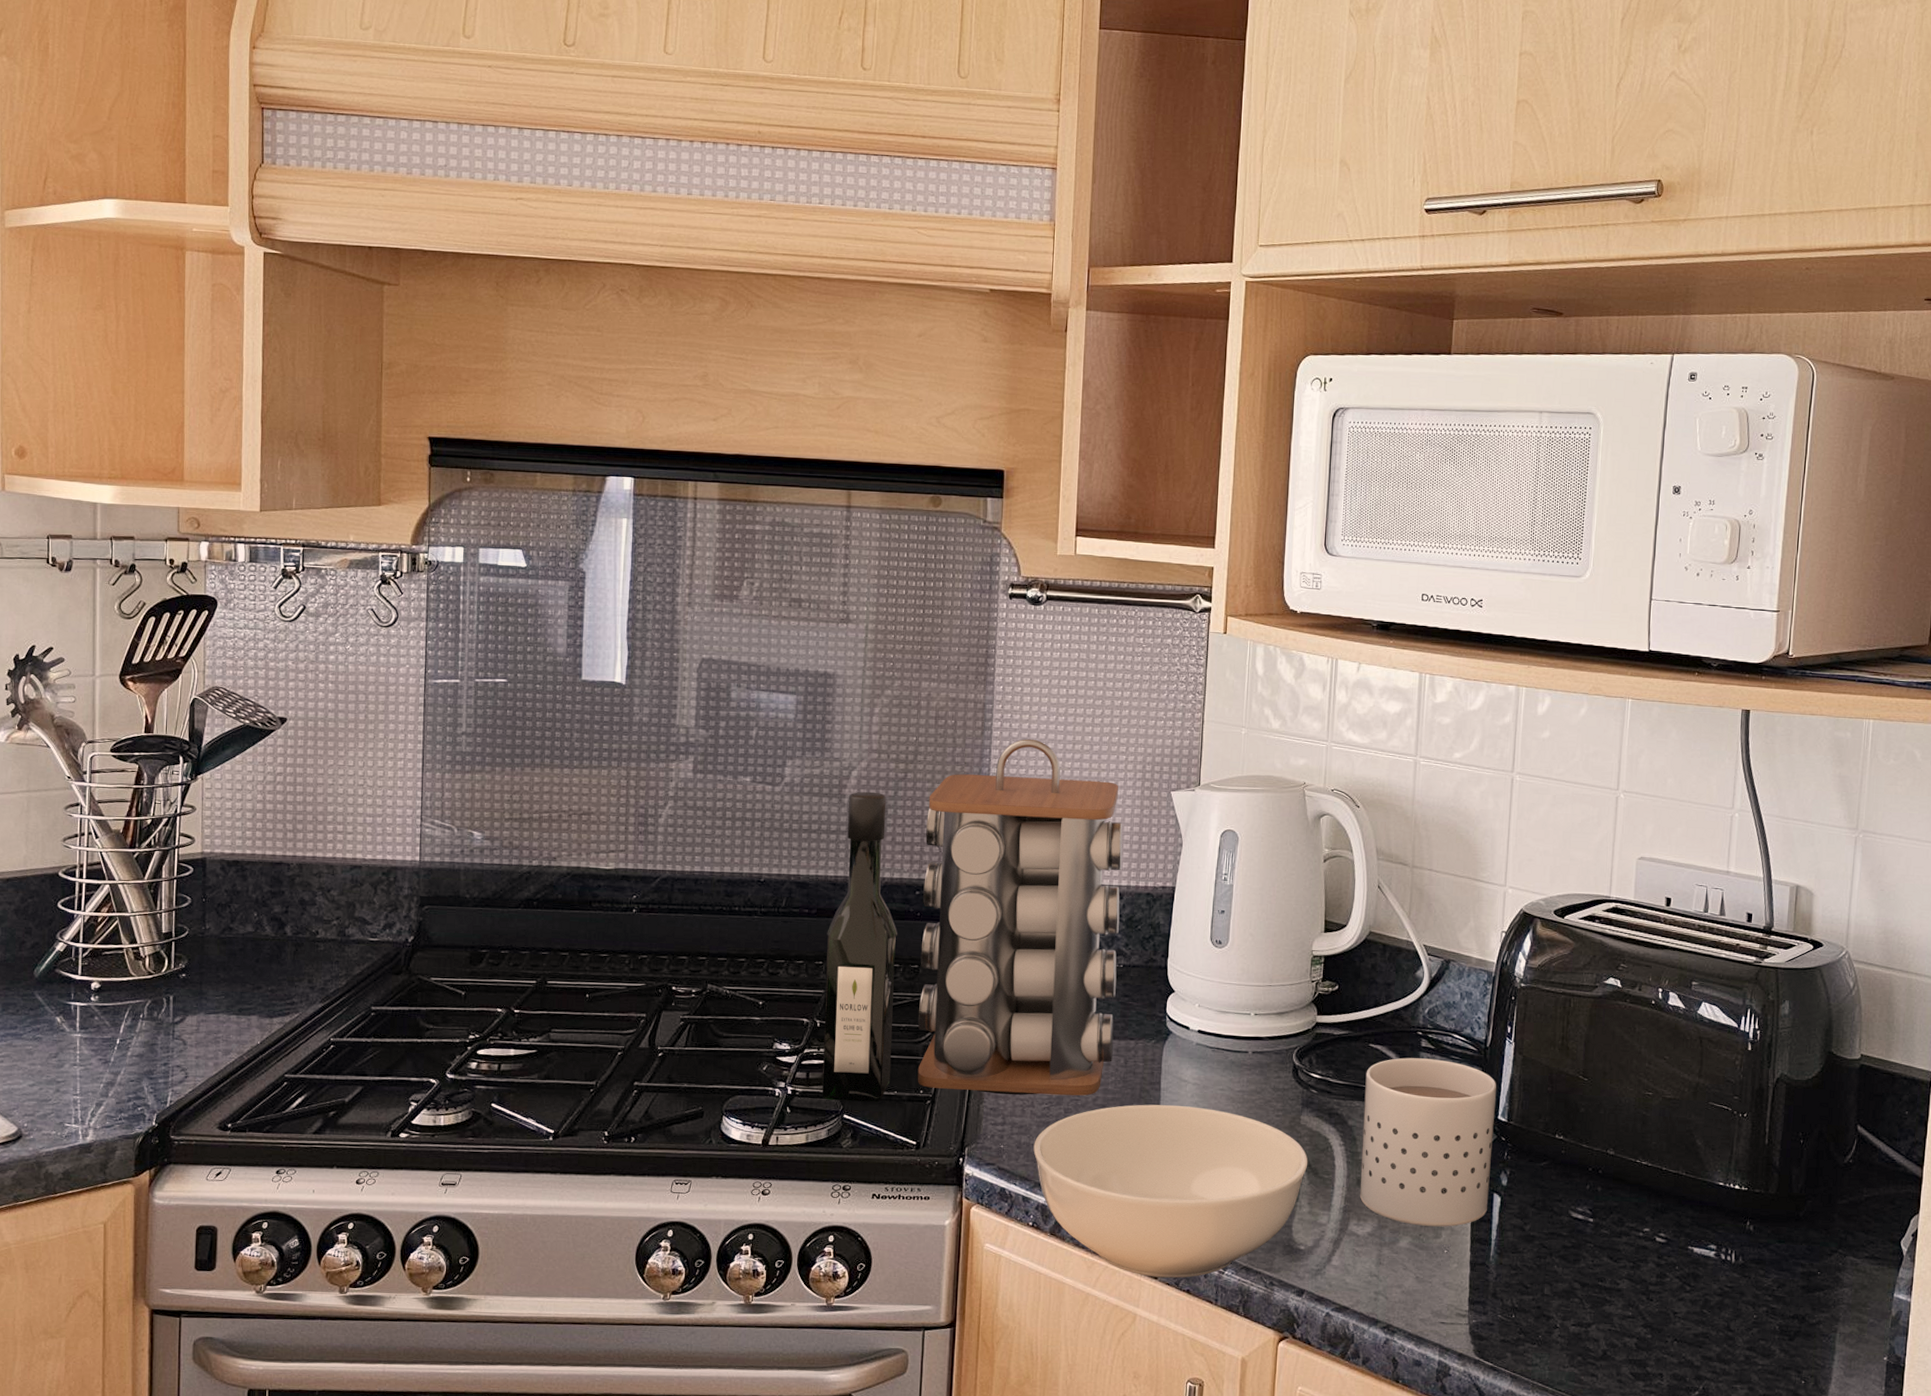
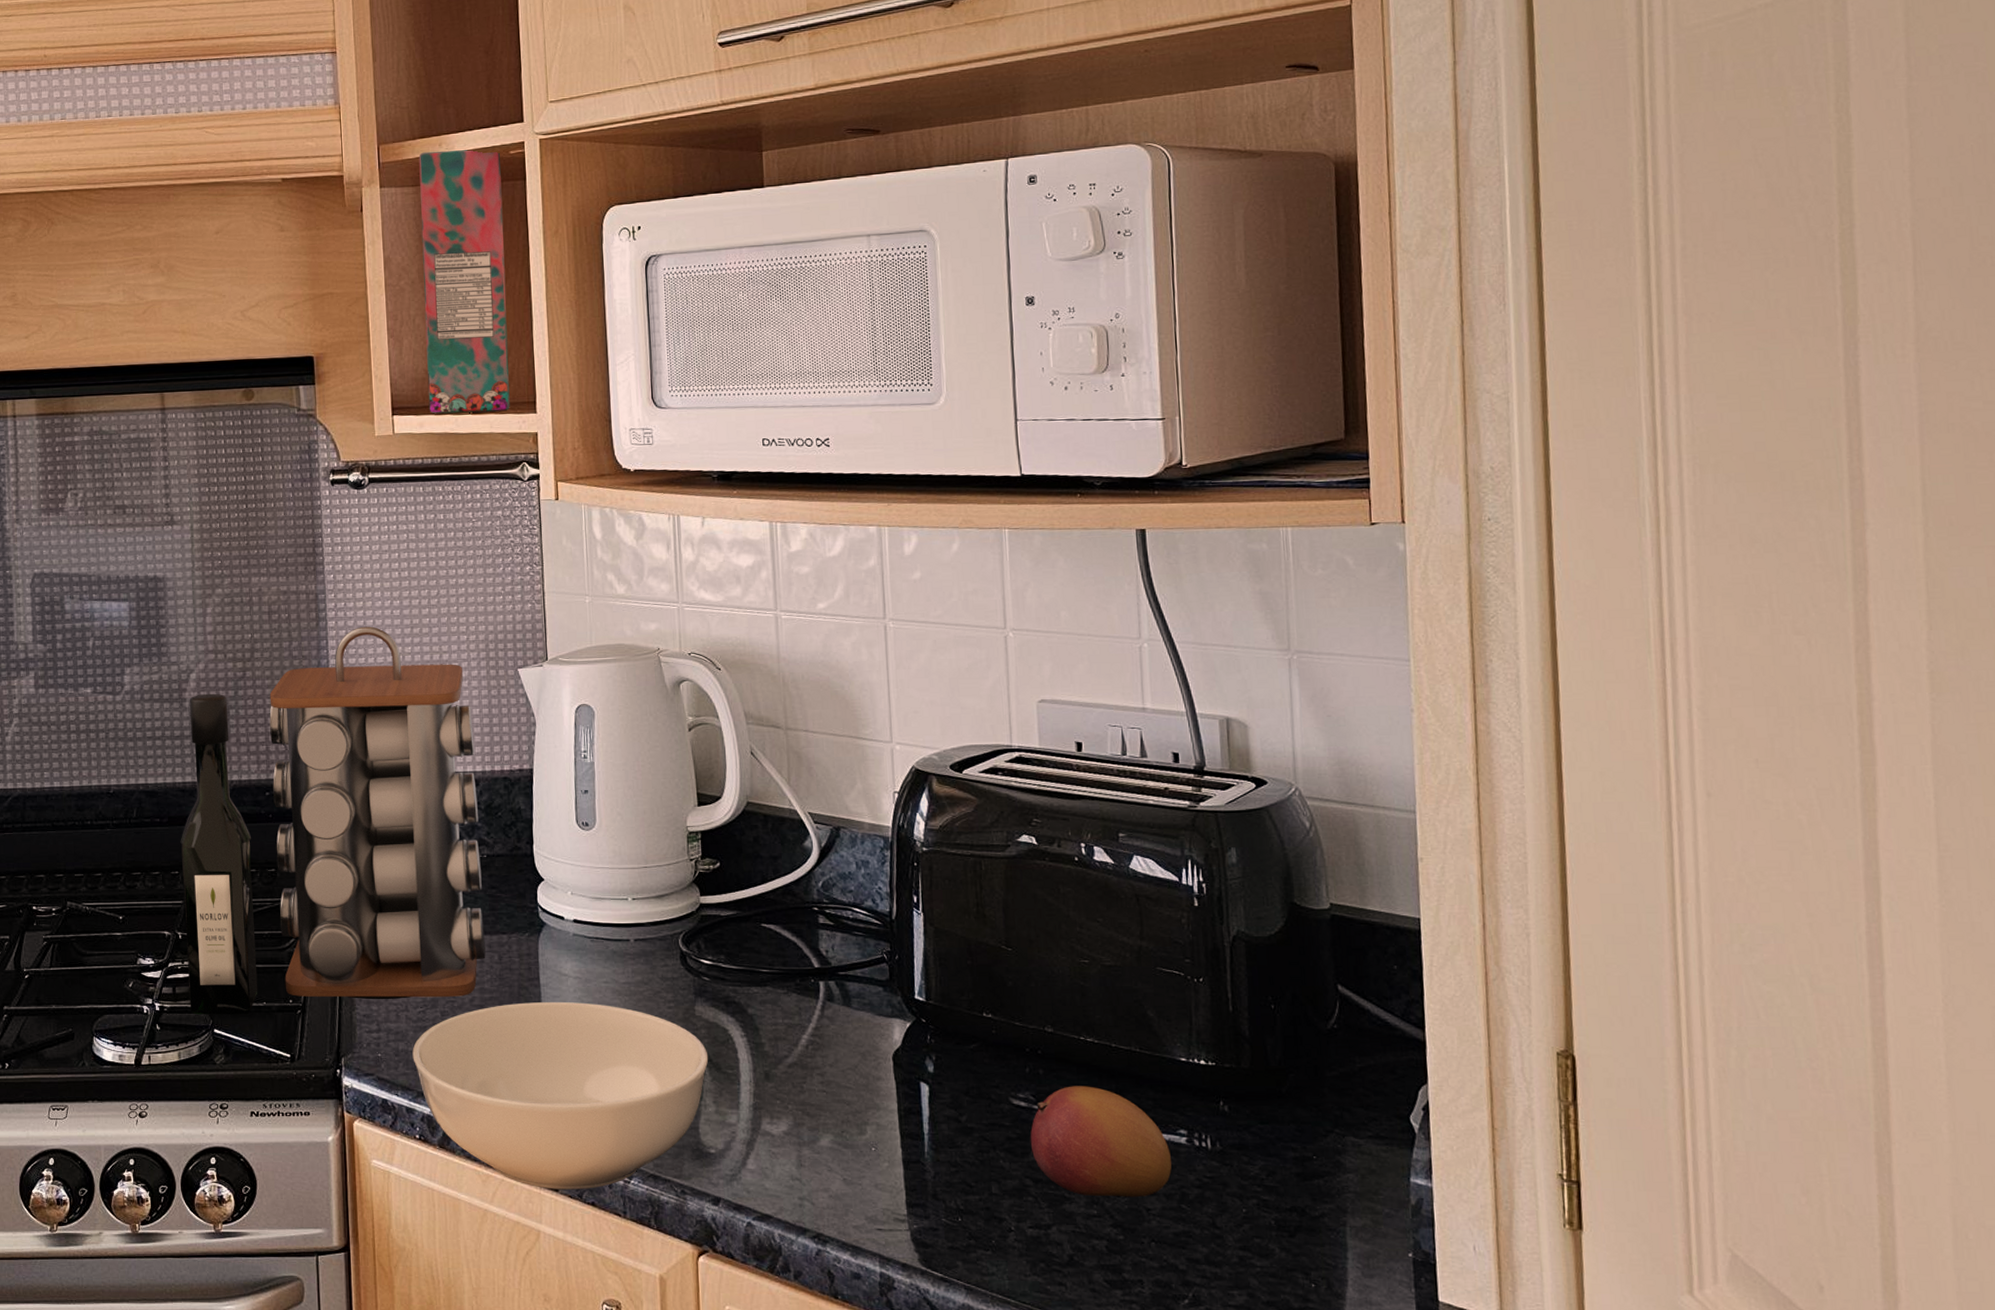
cereal box: none [1112,280,1206,543] -> present [418,150,510,414]
mug: present [1359,1057,1497,1227] -> none [761,936,915,1122]
fruit: none [1582,1202,1700,1302] -> present [1030,1086,1172,1198]

